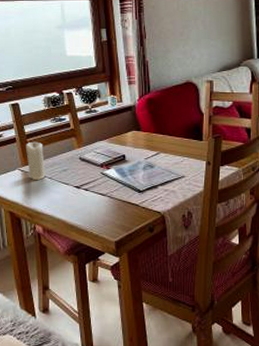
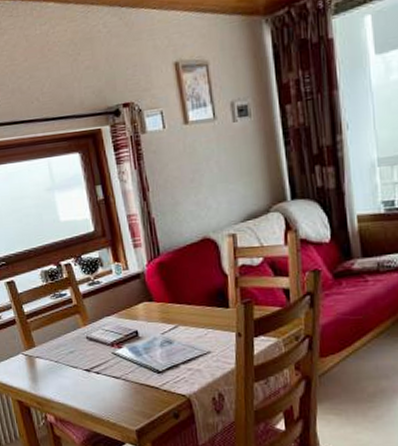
candle: present [25,141,46,181] -> none [26,322,52,365]

